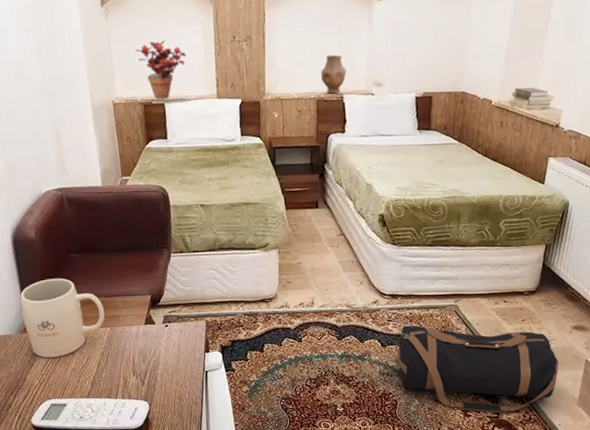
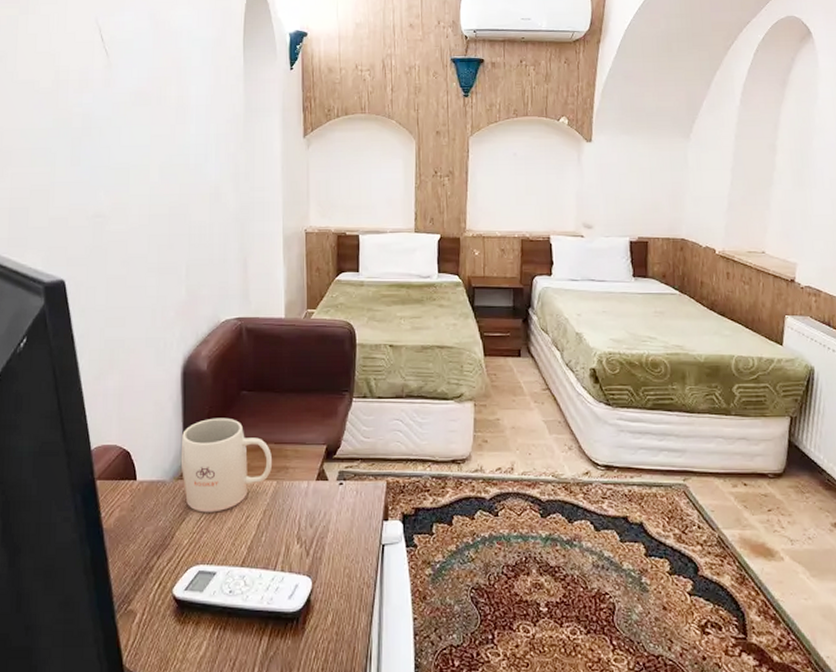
potted plant: present [135,41,186,100] -> none [333,173,385,231]
vase: present [320,54,347,94] -> none [525,194,554,234]
duffel bag: present [395,325,559,414] -> none [612,506,820,634]
books: present [507,87,554,110] -> none [733,237,787,262]

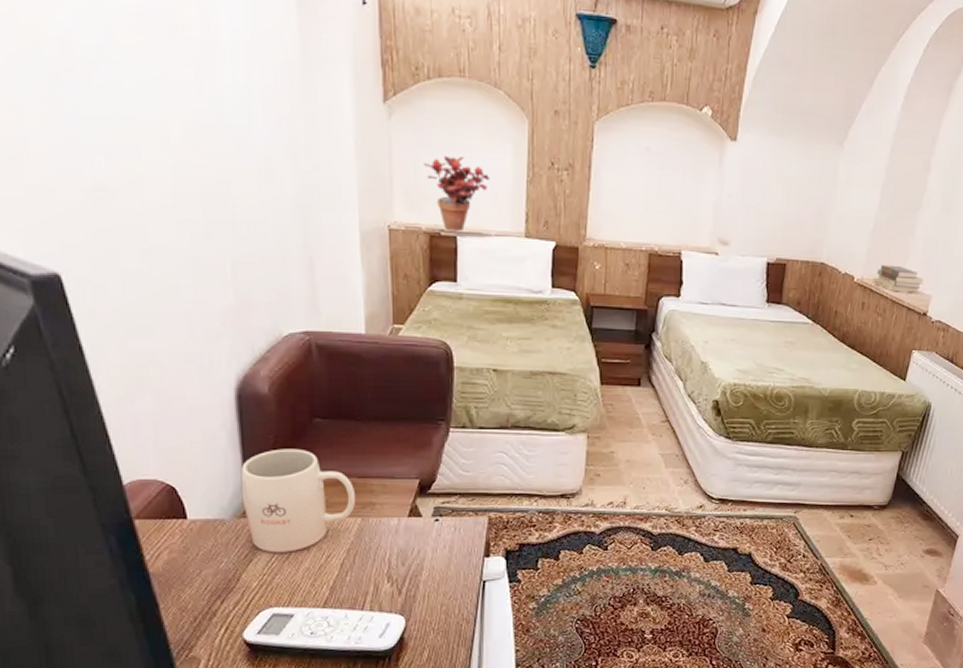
potted plant: none [333,173,385,231] -> present [423,156,490,232]
books: none [733,237,787,262] -> present [871,264,924,293]

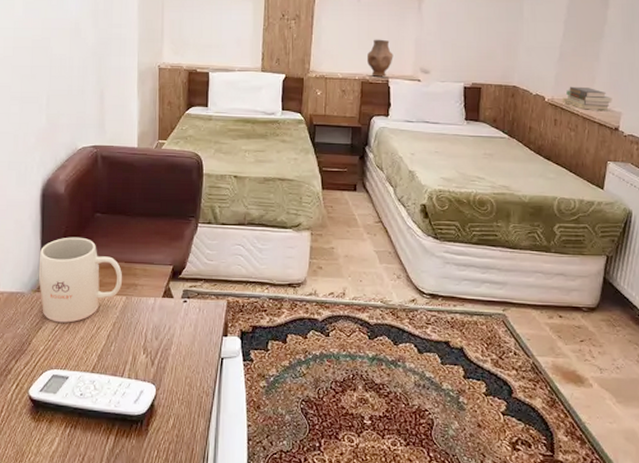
potted plant: present [423,156,490,232] -> none [186,14,235,69]
vase: none [655,200,688,248] -> present [366,39,393,77]

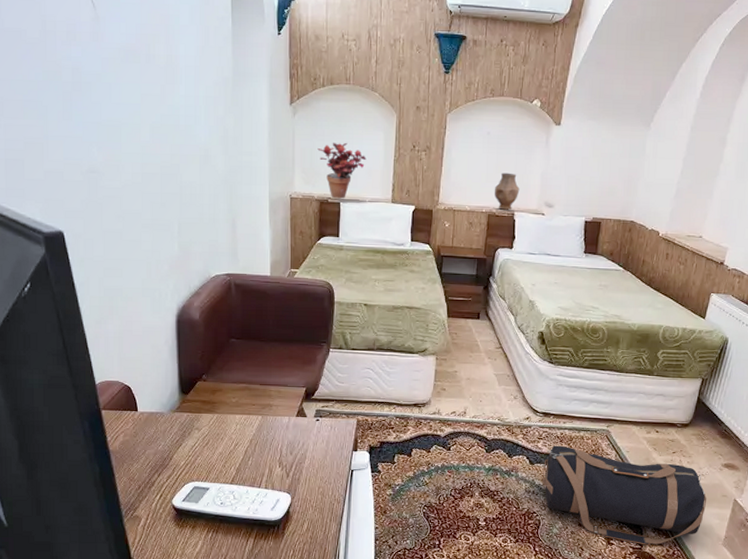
mug: present [38,237,123,323] -> none [176,361,258,440]
potted plant: none [186,14,235,69] -> present [317,143,366,199]
duffel bag: none [434,331,626,452] -> present [543,445,707,546]
books: present [562,86,612,110] -> none [674,222,721,245]

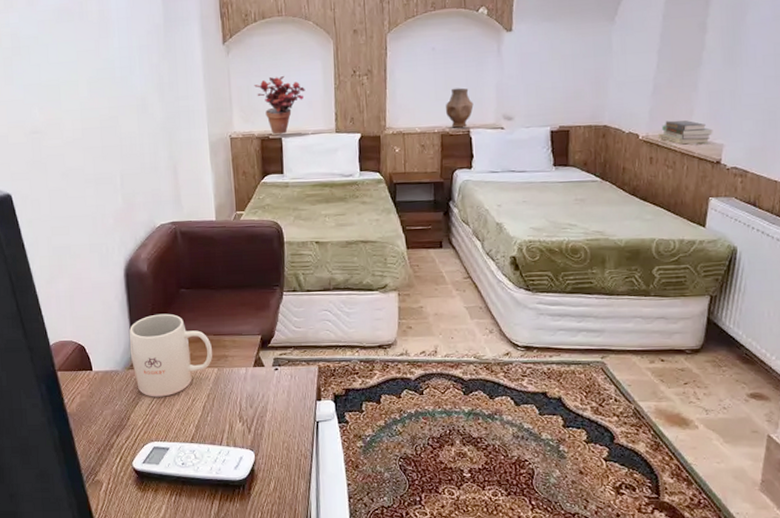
mug: none [176,361,258,440] -> present [129,313,213,397]
duffel bag: present [543,445,707,546] -> none [531,382,734,494]
books: none [674,222,721,245] -> present [657,120,713,145]

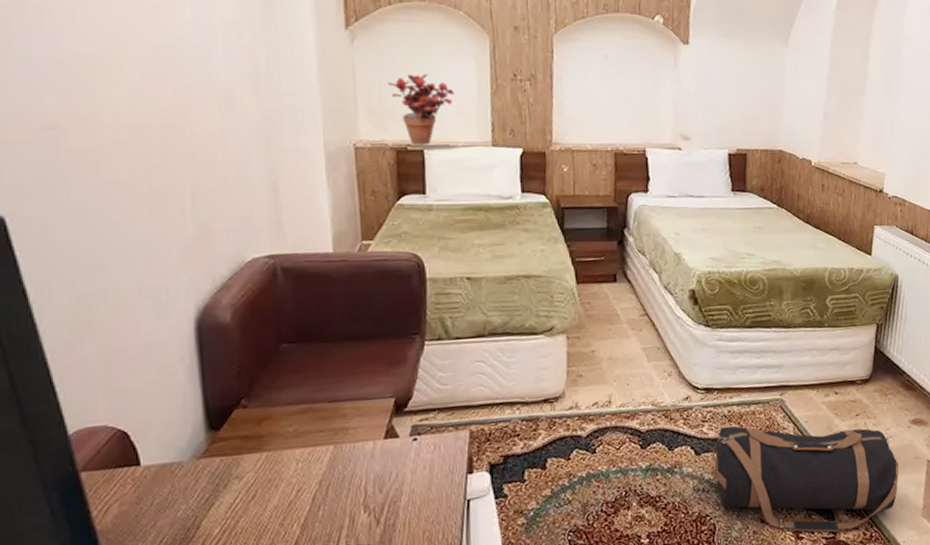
mug: present [129,313,213,397] -> none [201,377,328,494]
vase: present [445,88,474,128] -> none [619,102,650,146]
duffel bag: none [531,382,734,494] -> present [712,426,899,533]
books: present [657,120,713,145] -> none [828,147,876,173]

